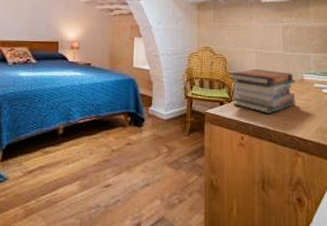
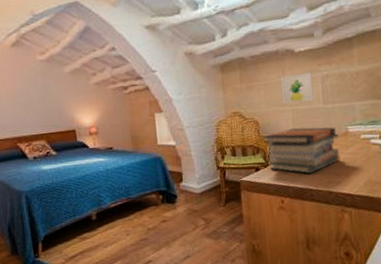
wall art: none [248,21,276,46] -> present [280,72,314,104]

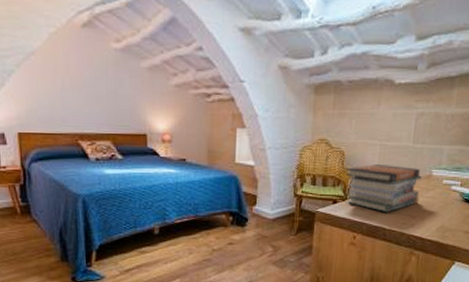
wall art: present [280,72,314,104] -> none [372,107,408,138]

